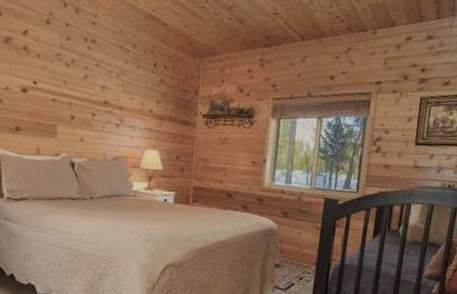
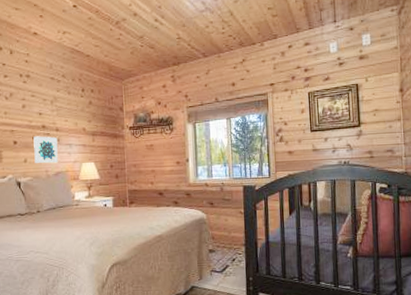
wall art: none [92,112,120,147] -> present [33,136,58,164]

